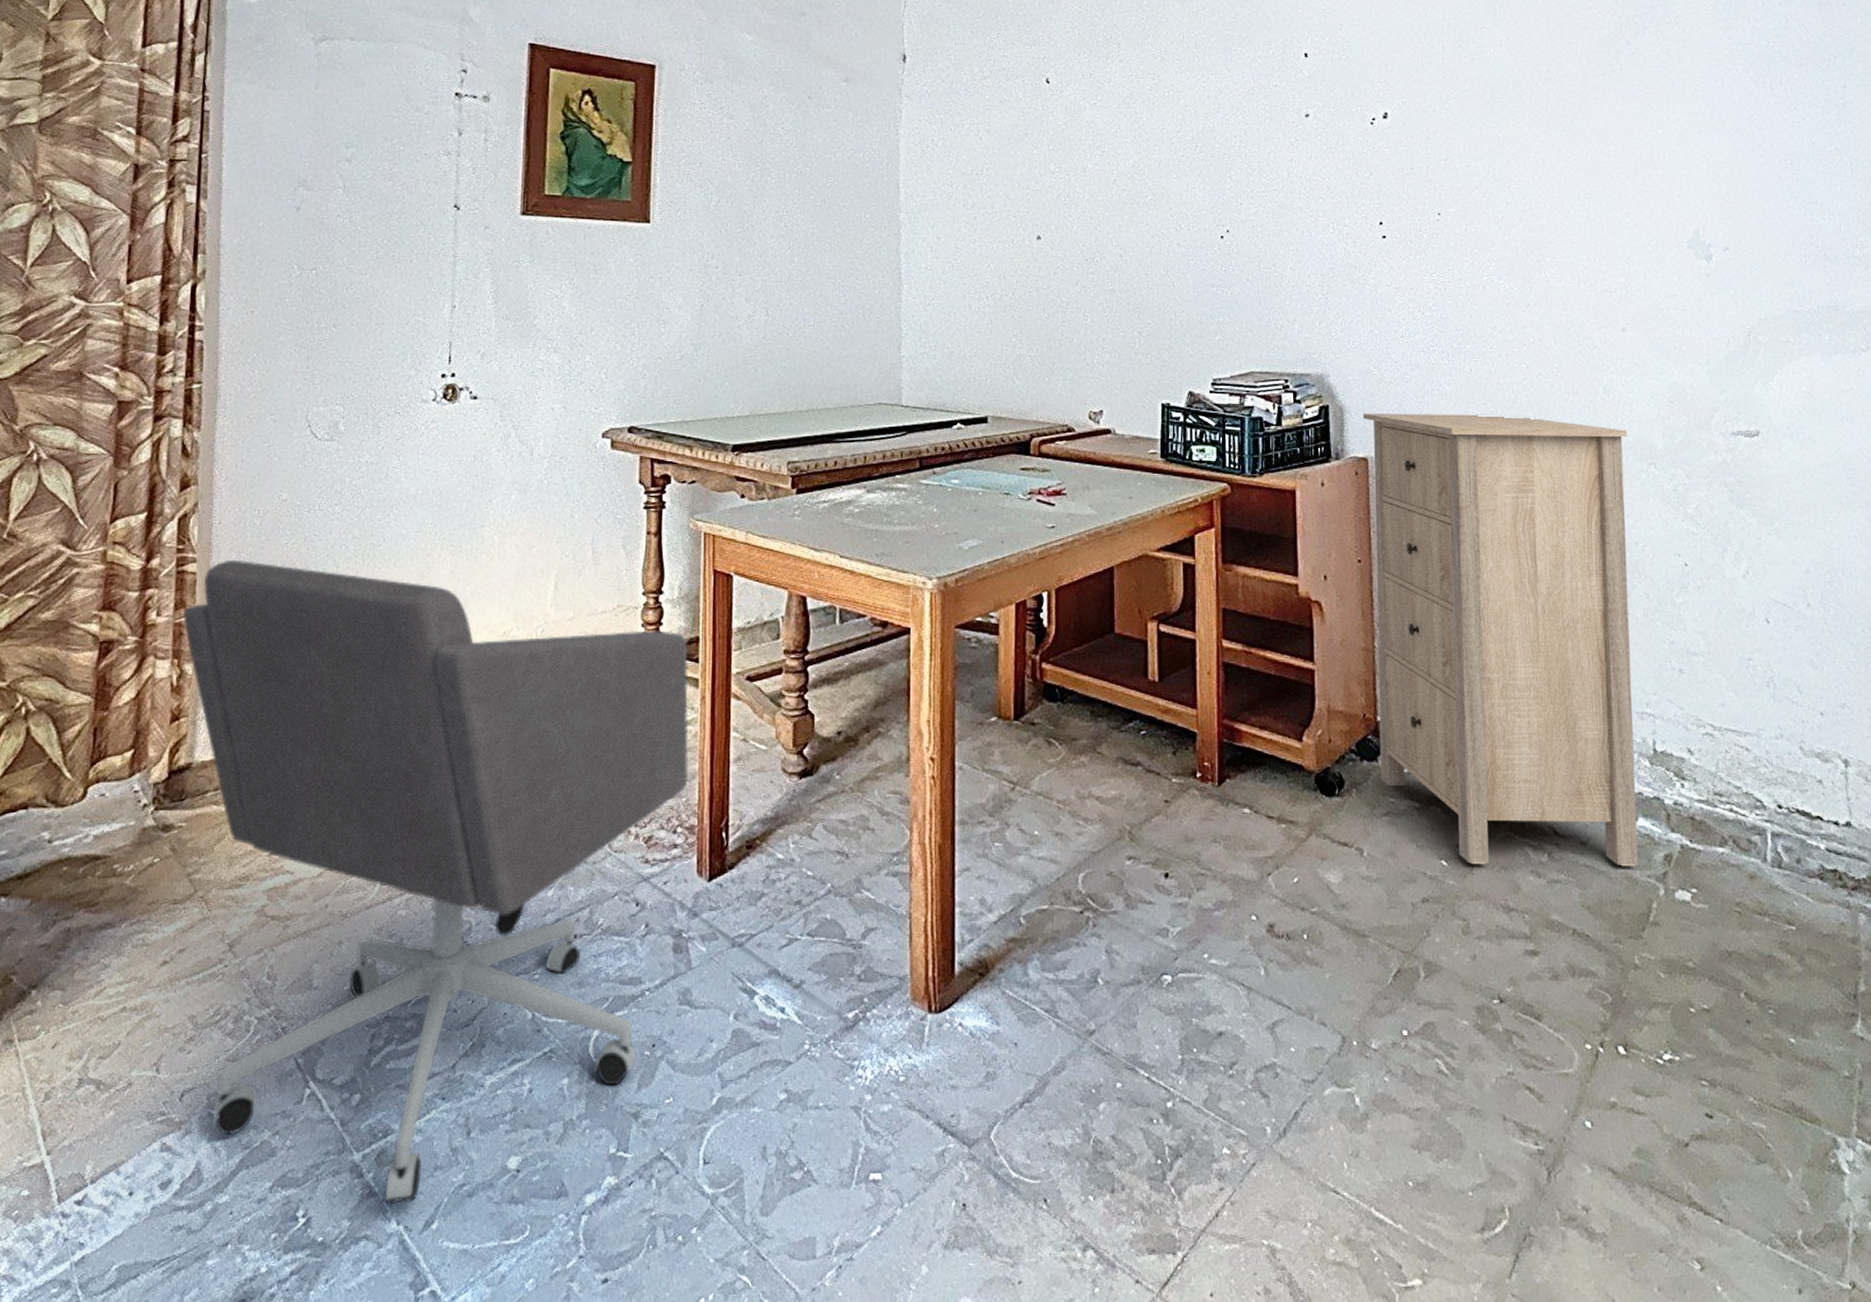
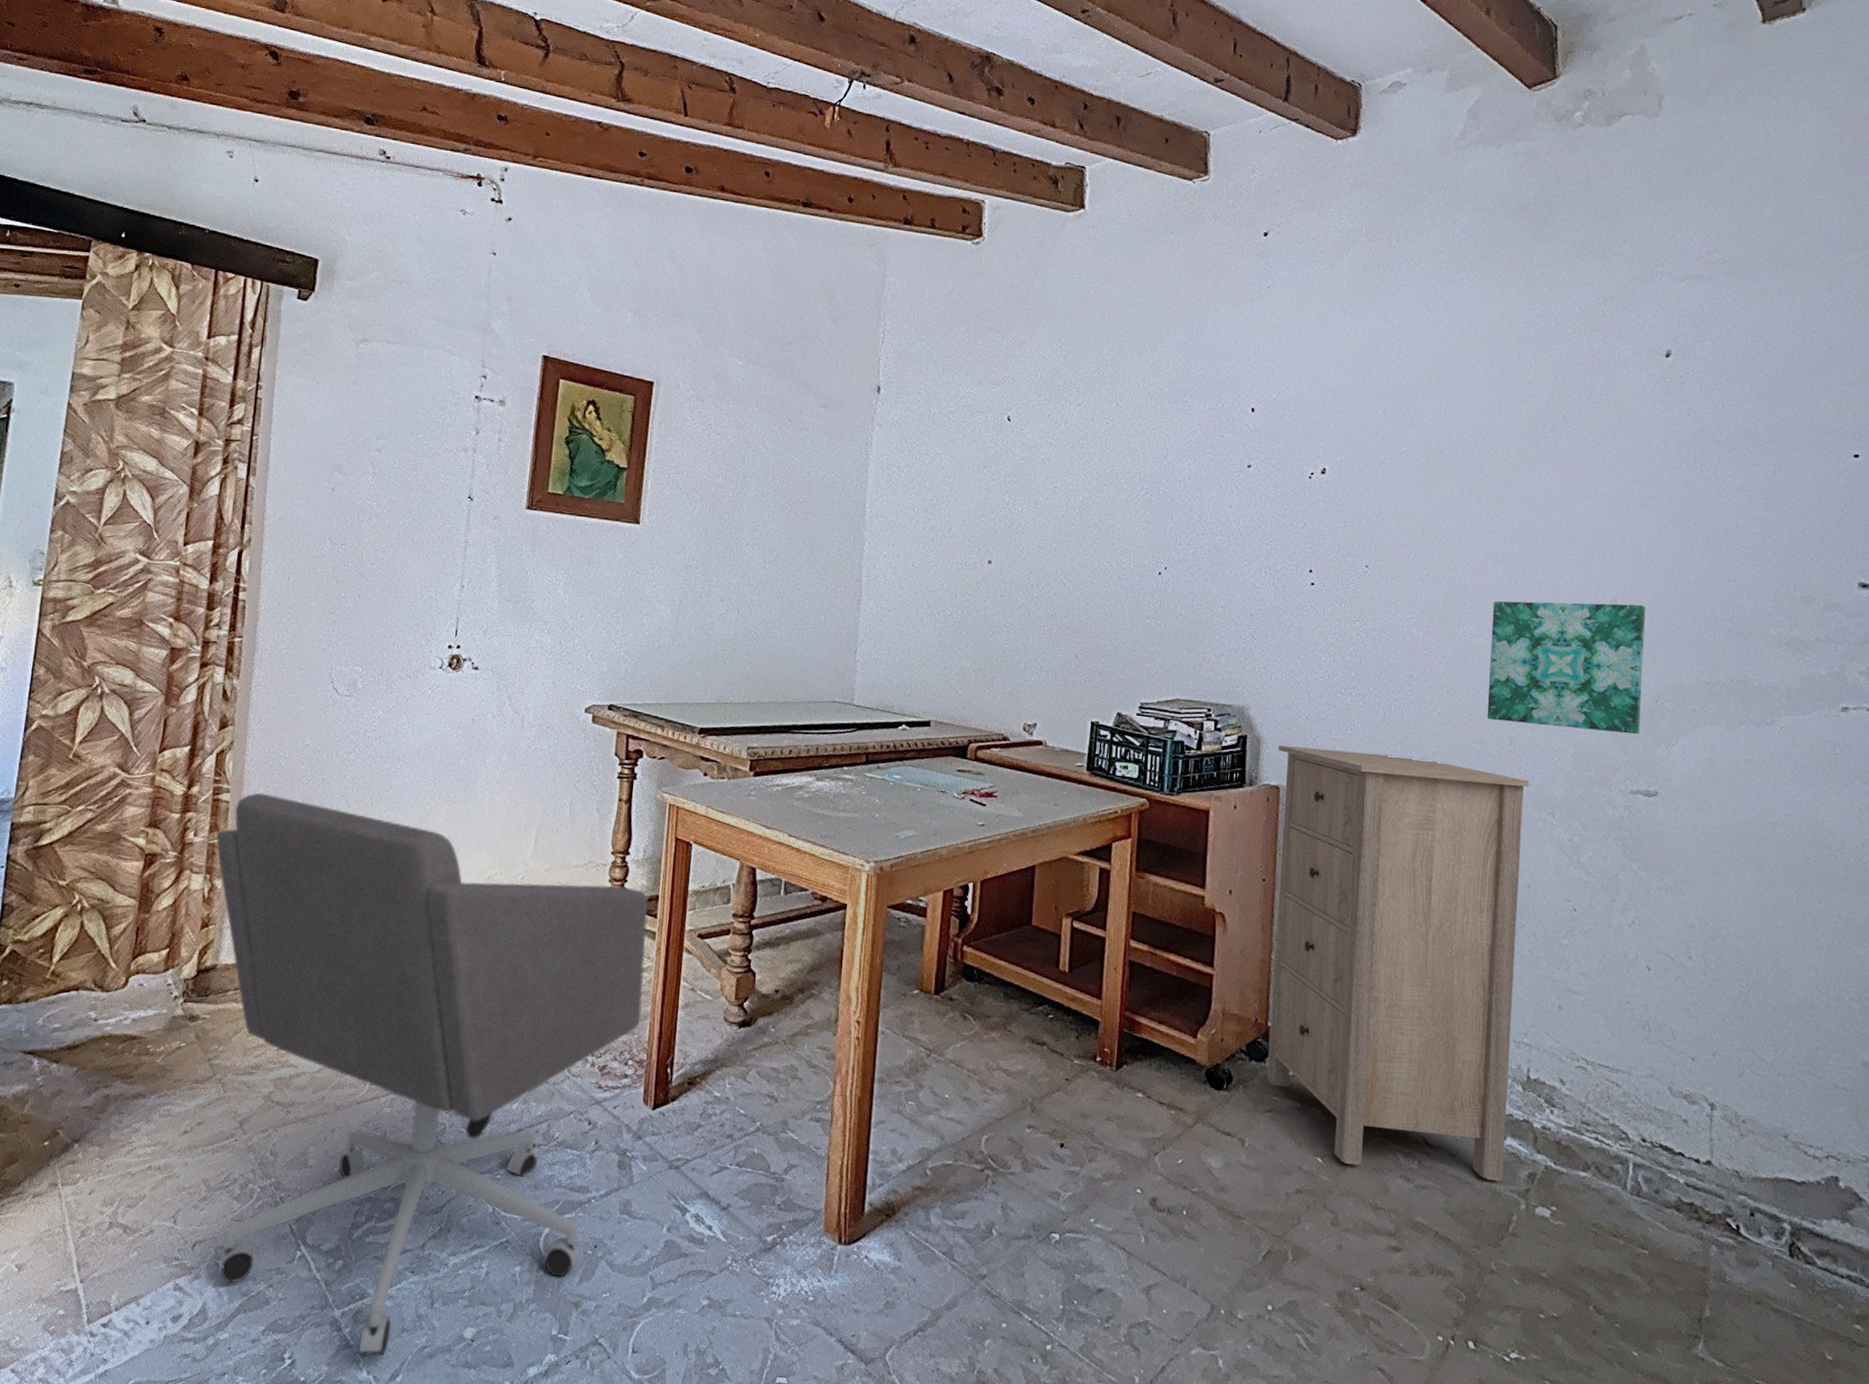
wall art: none [1572,234,1735,372] -> present [1487,601,1646,735]

